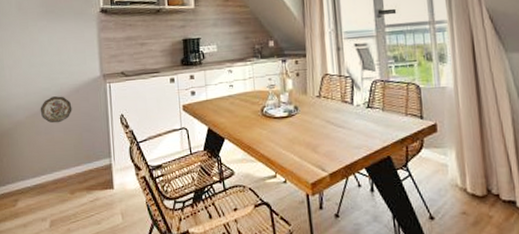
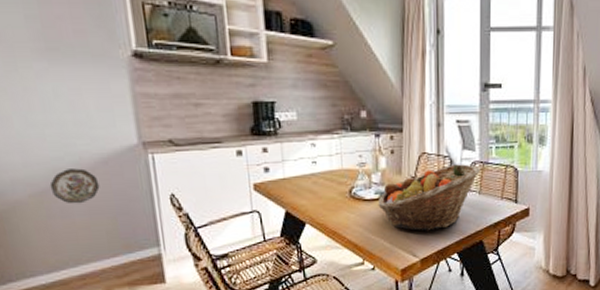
fruit basket: none [286,83,382,147] -> present [378,164,480,231]

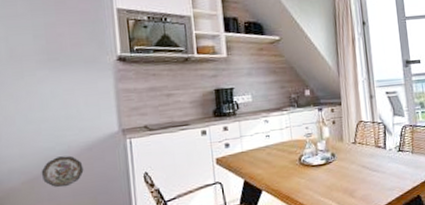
fruit basket: present [378,164,480,231] -> none [324,128,411,191]

